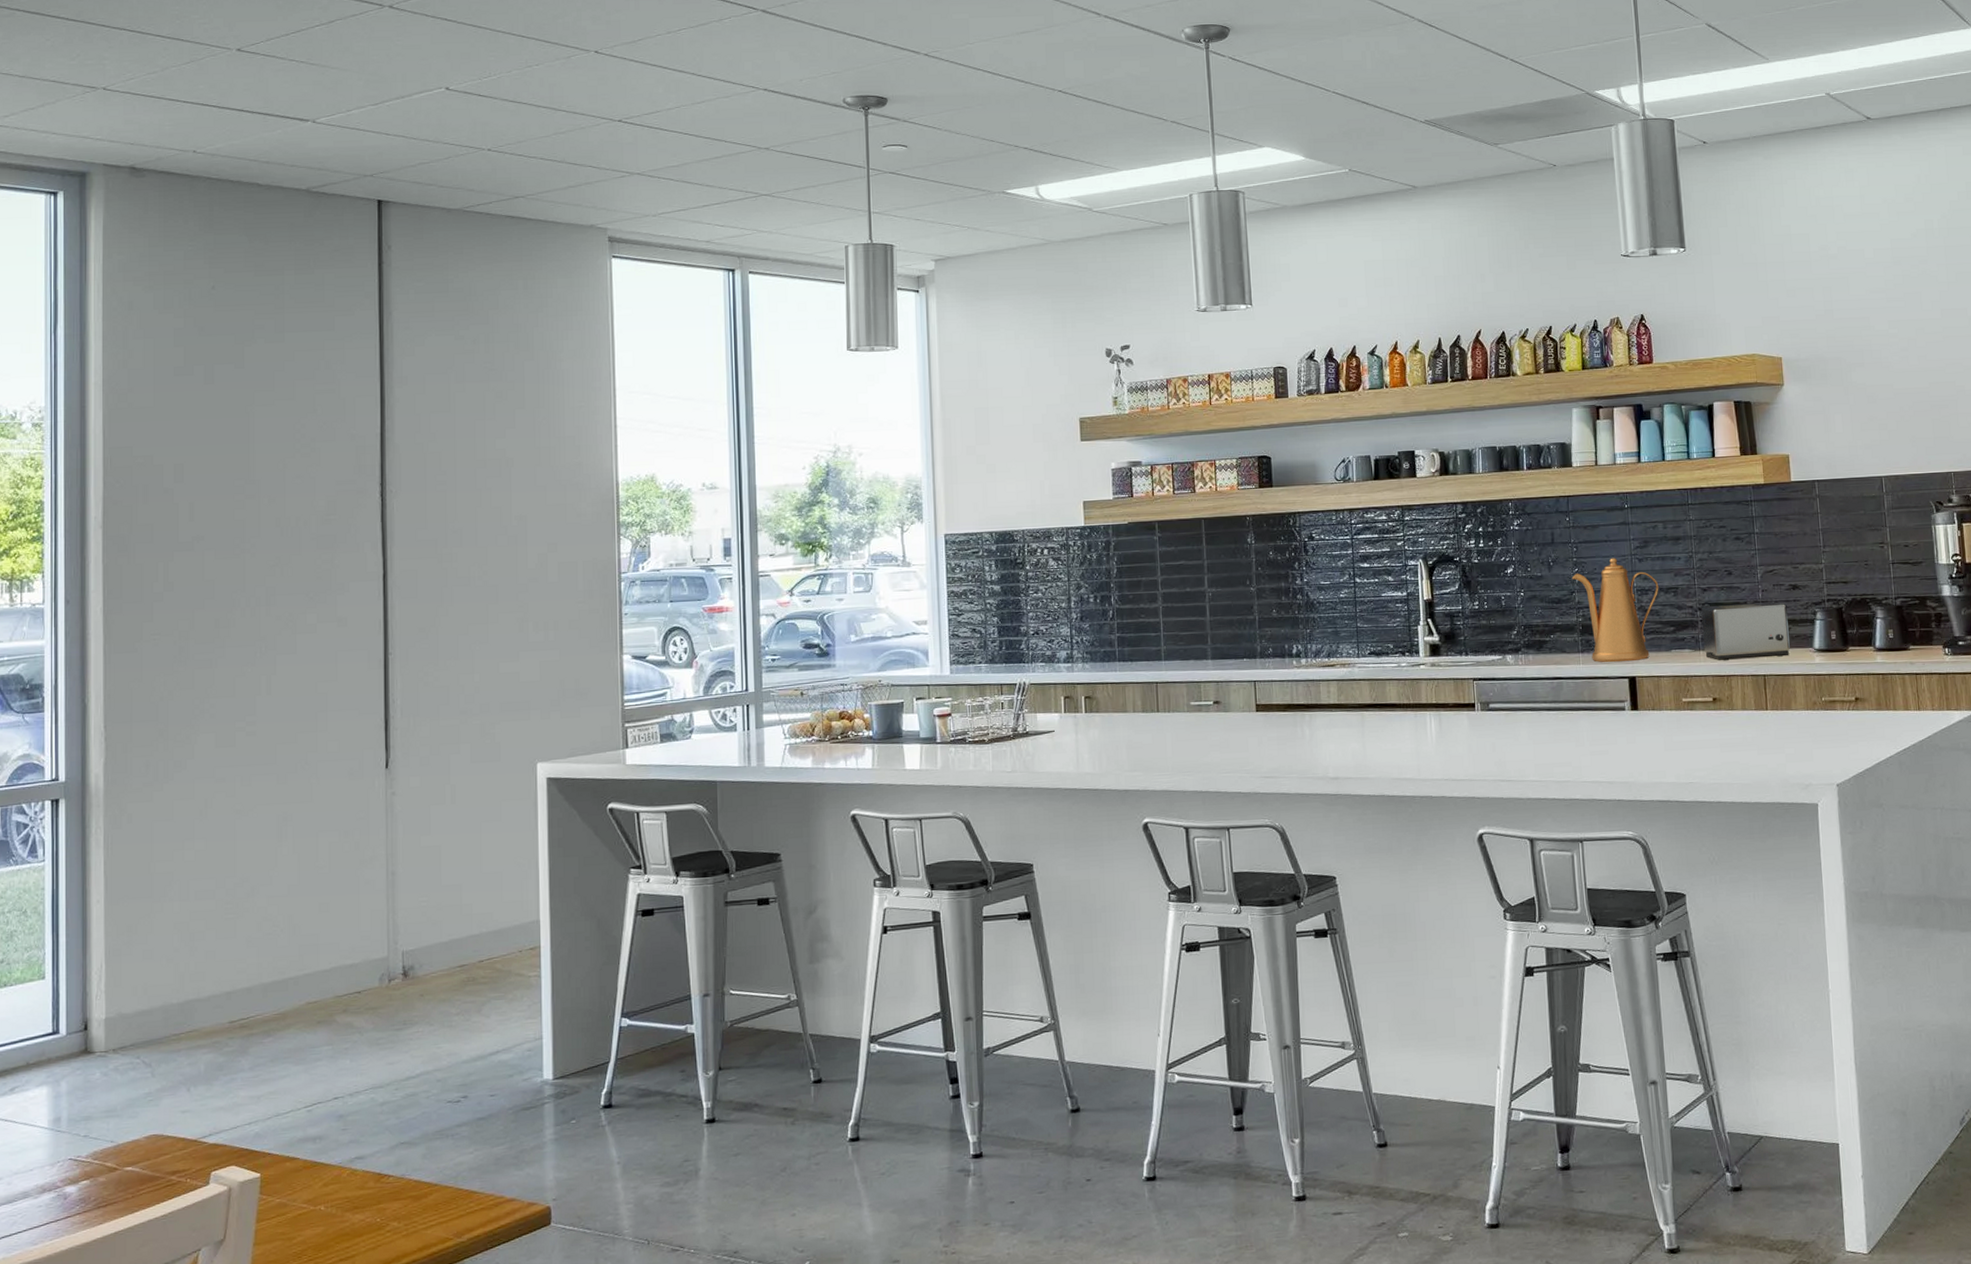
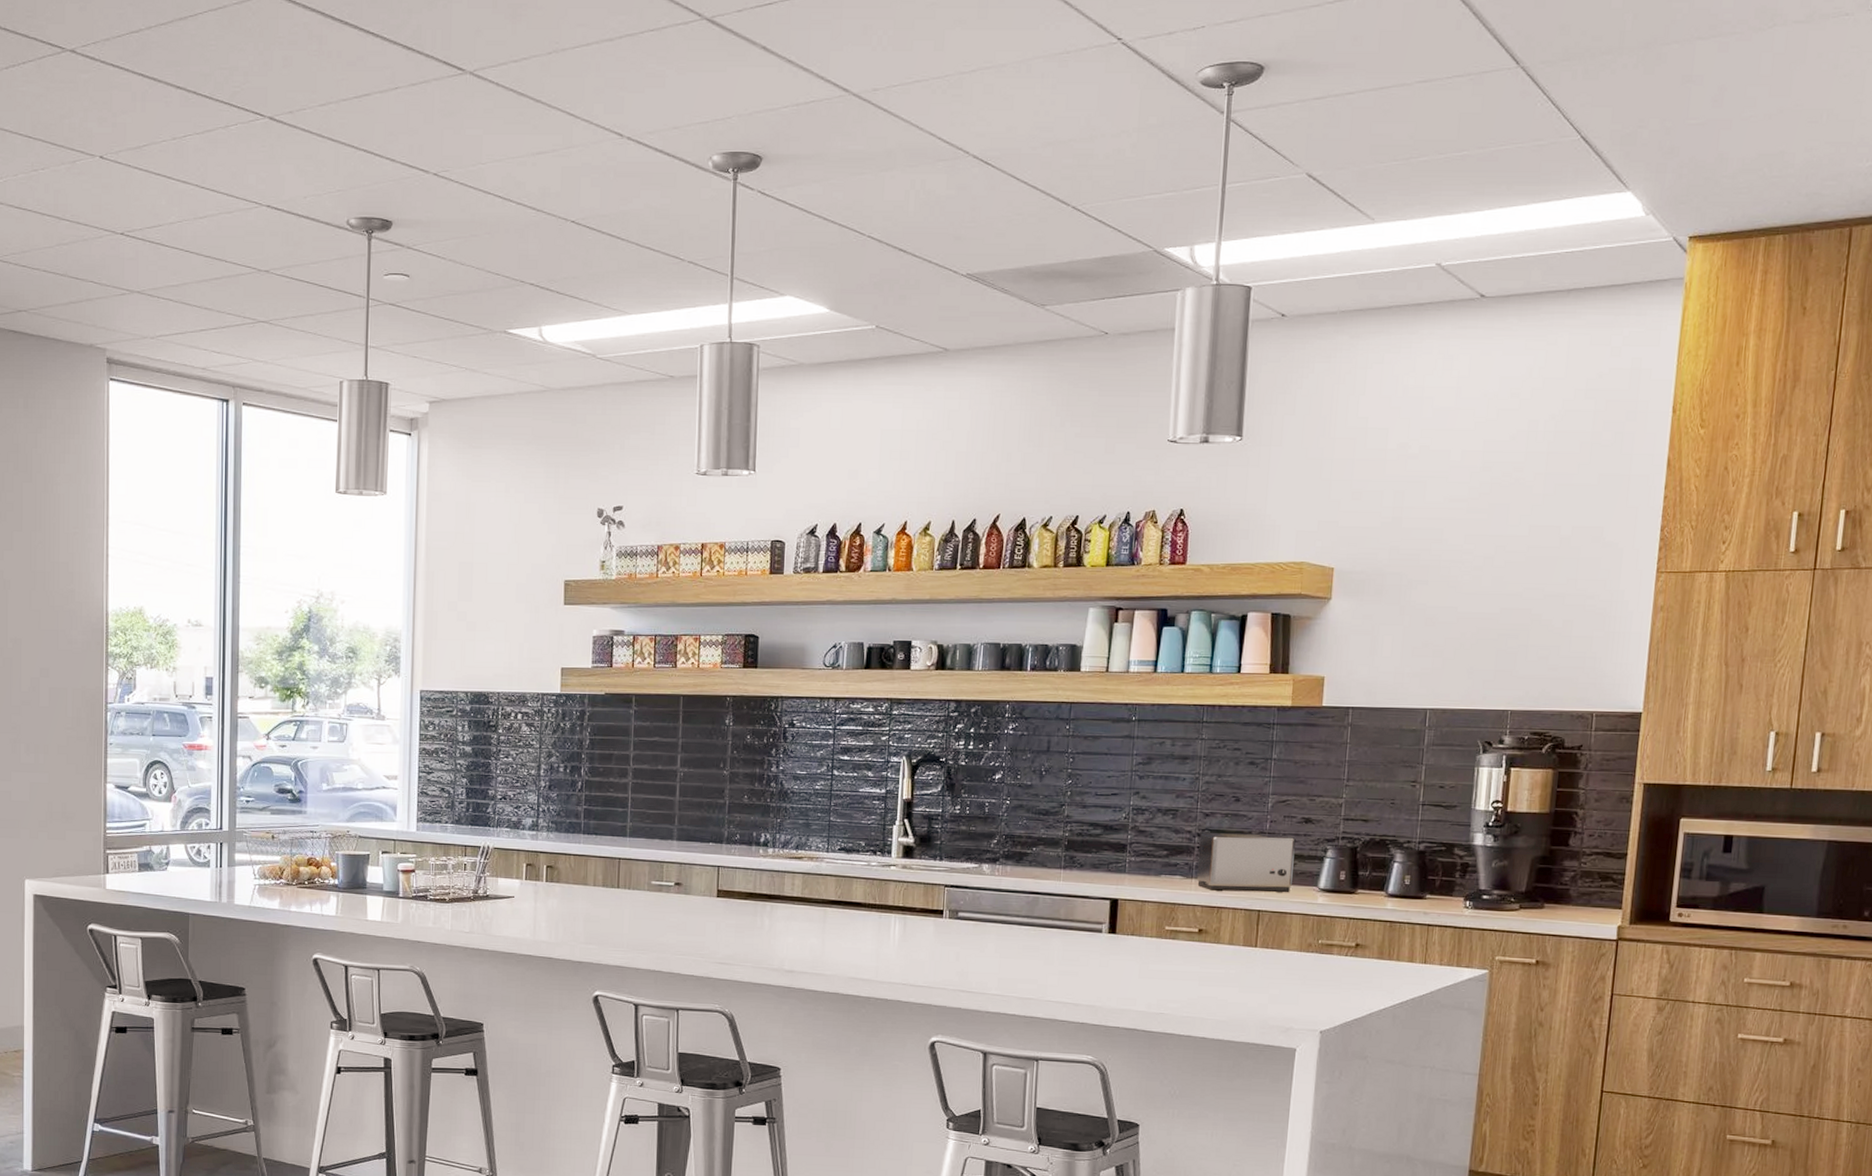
coffee pot: present [1571,558,1659,663] -> none [1063,772,1157,883]

